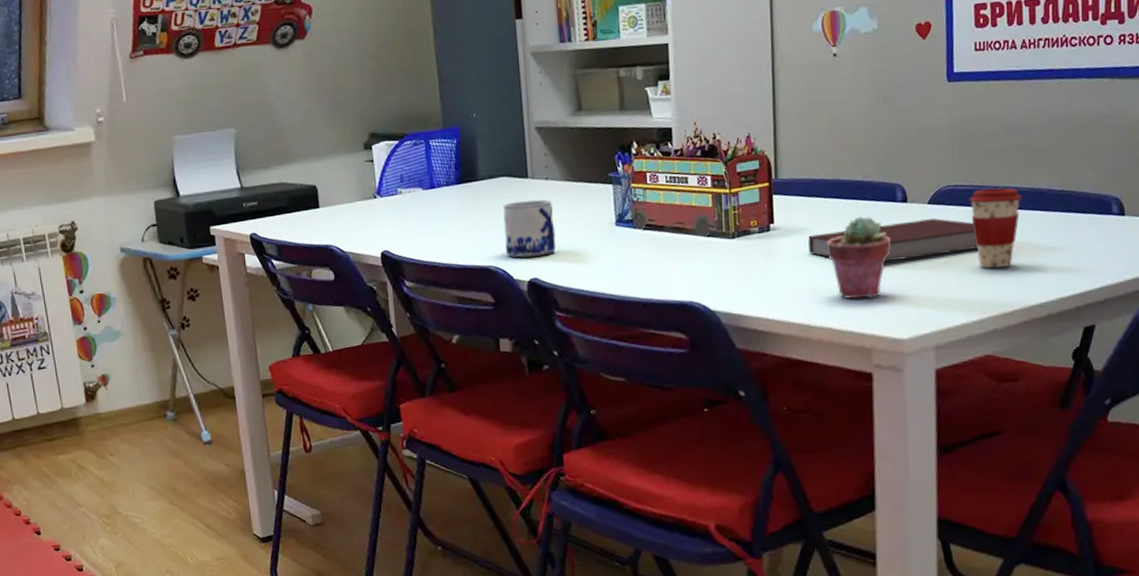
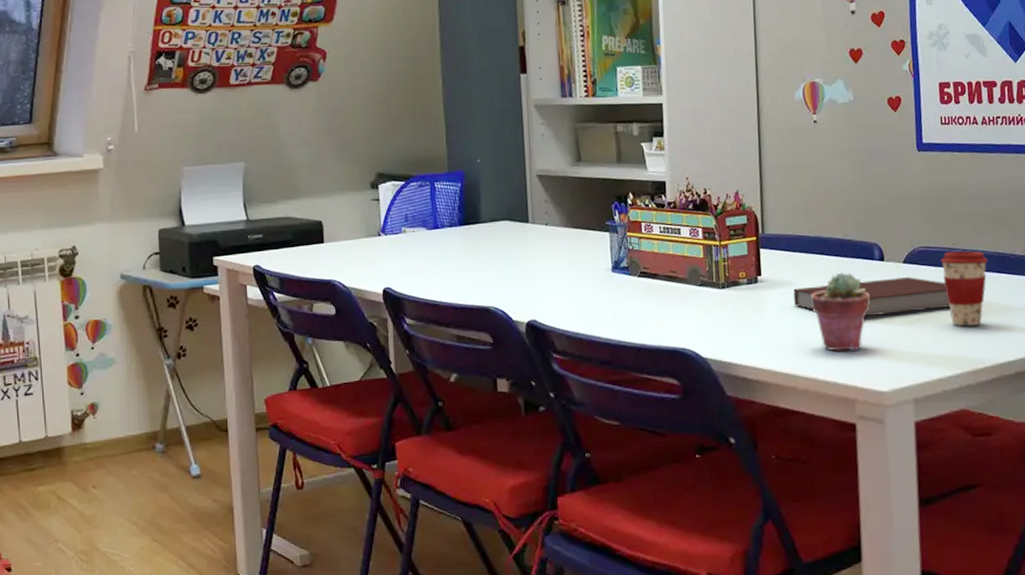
mug: present [503,199,557,258] -> none [504,243,555,299]

